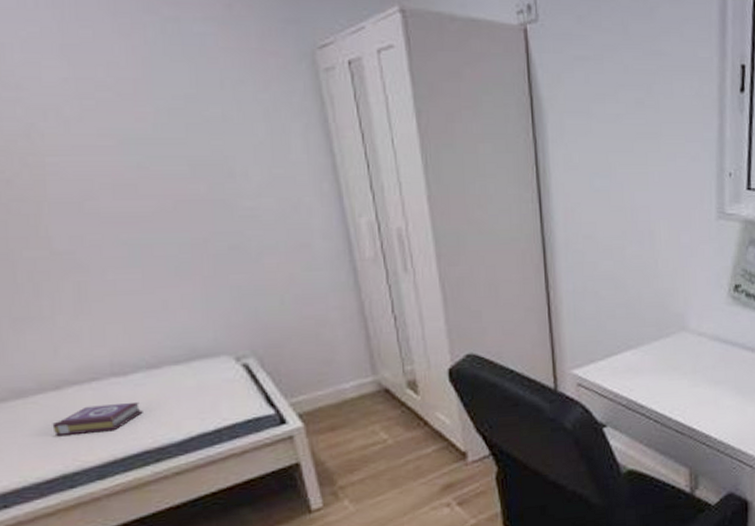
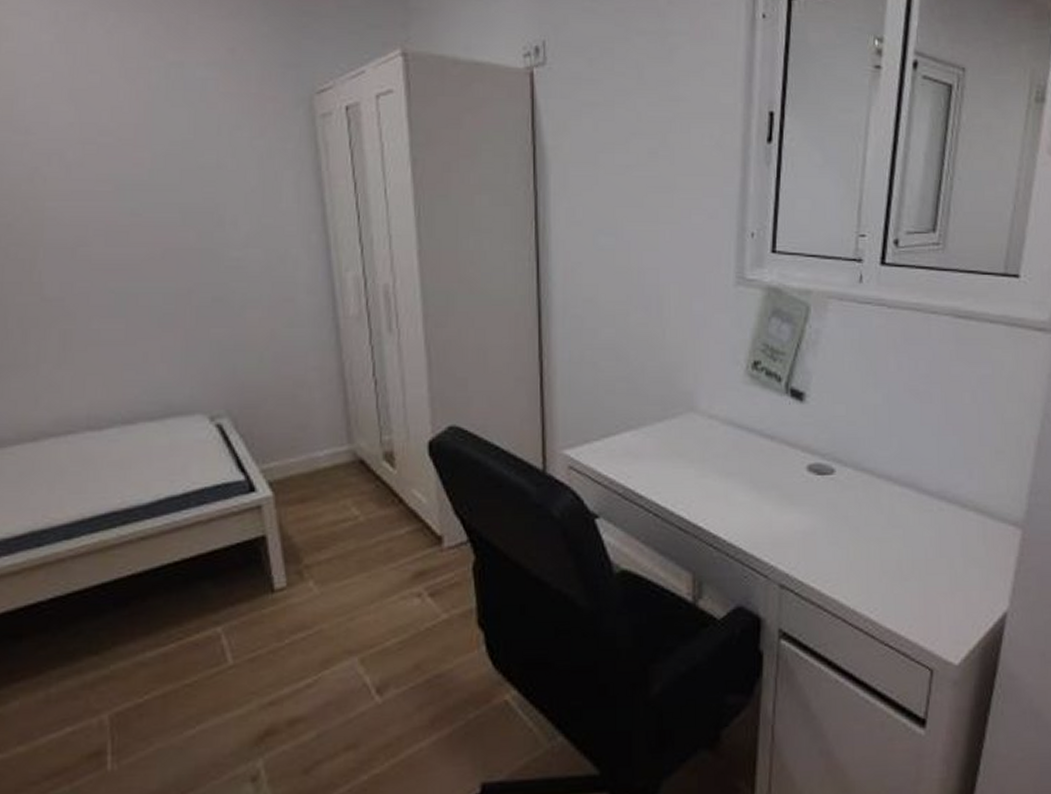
book: present [52,401,143,436] -> none [26,458,114,489]

